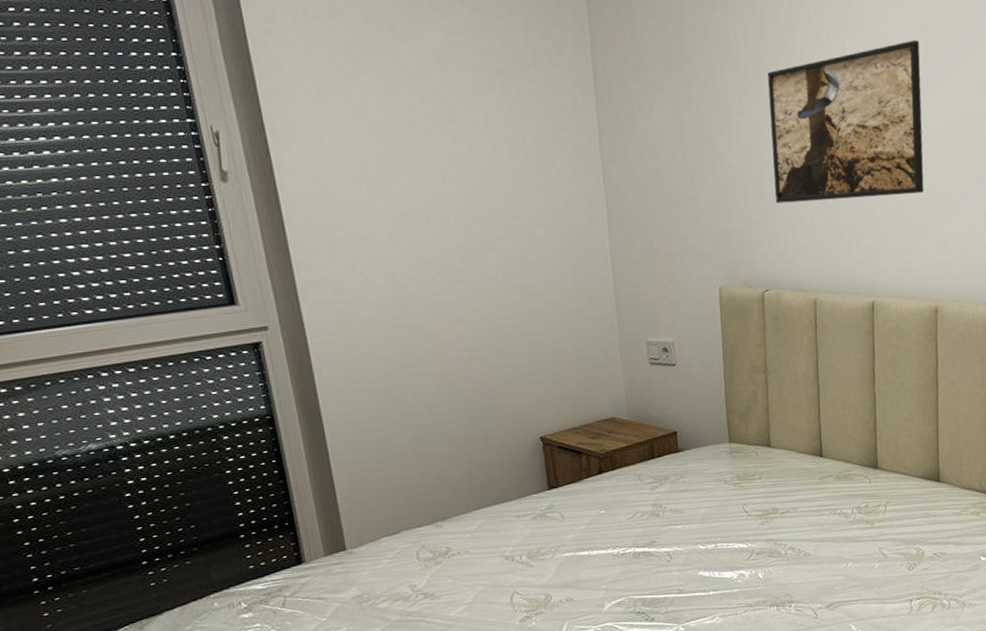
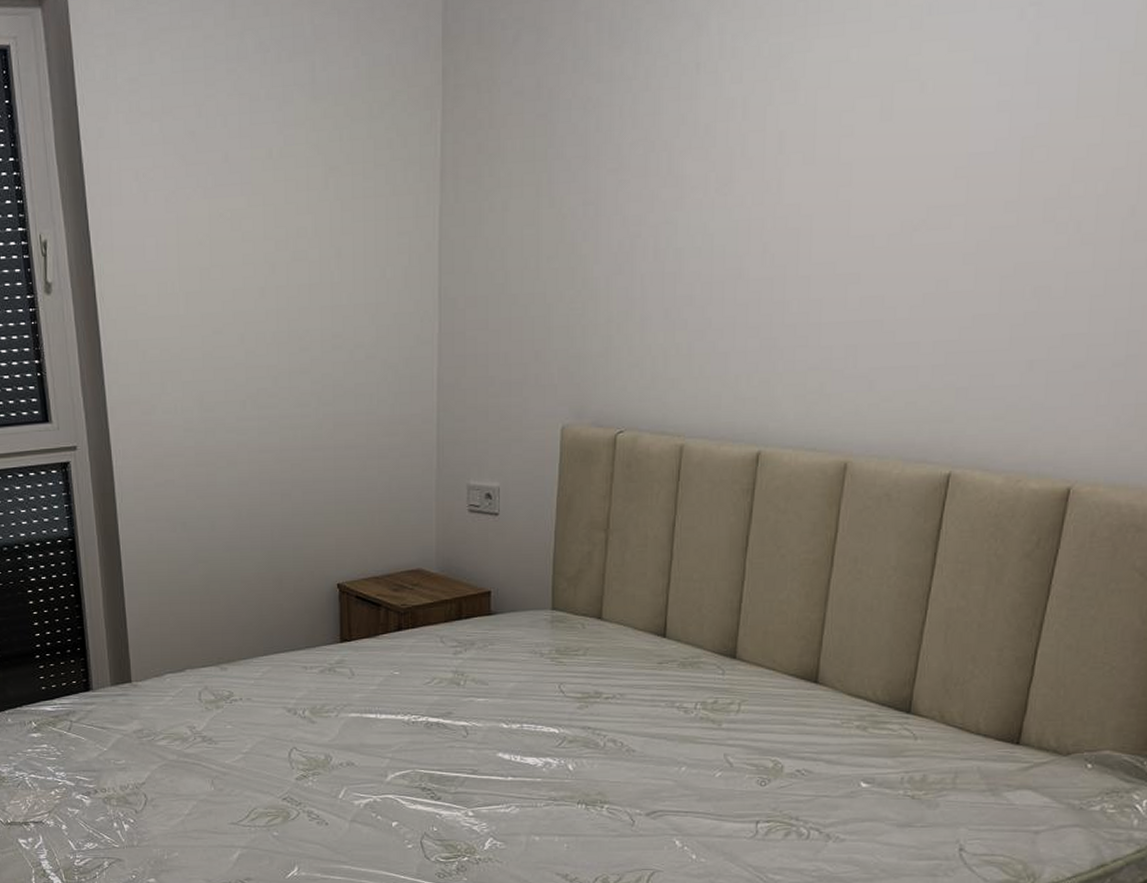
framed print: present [767,40,924,204] -> none [646,109,872,325]

